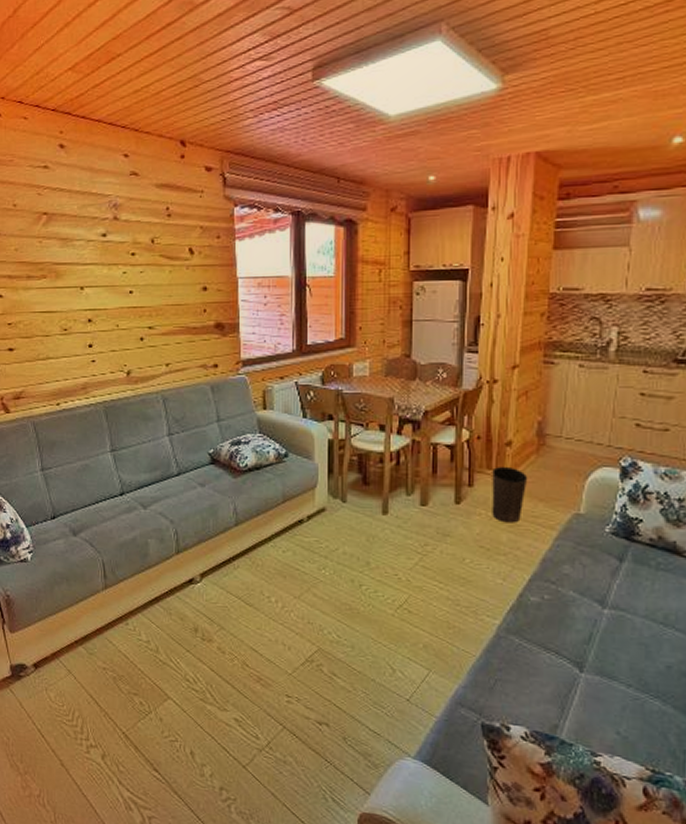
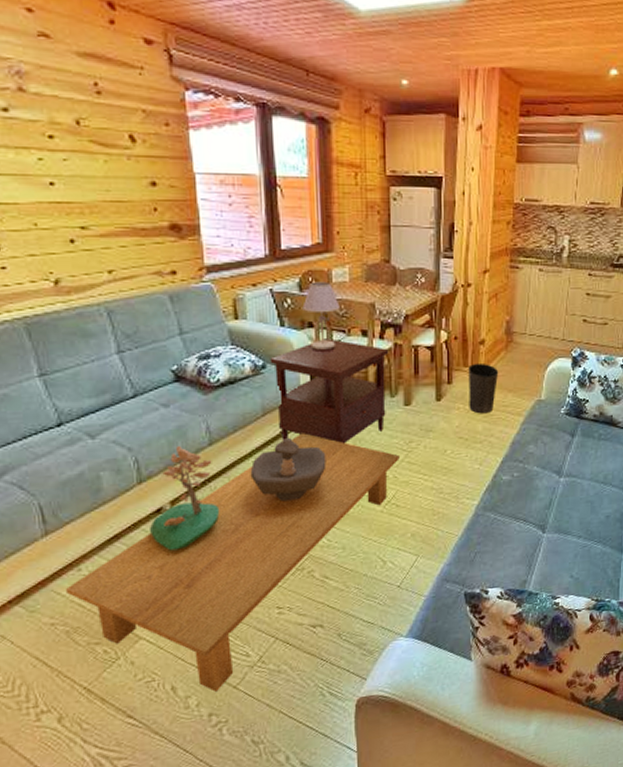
coffee table: none [116,523,414,767] -> present [66,433,400,692]
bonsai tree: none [183,524,241,621] -> present [150,446,220,551]
decorative bowl: none [269,525,340,590] -> present [250,437,327,502]
side table: none [292,431,406,539] -> present [269,338,389,444]
table lamp: none [324,375,359,444] -> present [302,281,340,351]

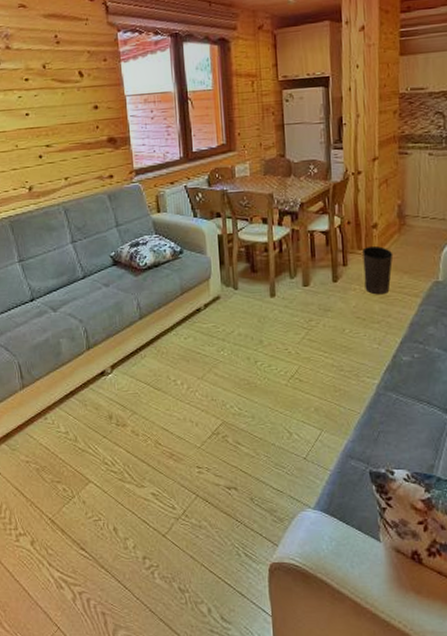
coffee table: present [66,433,400,692] -> none [37,310,301,537]
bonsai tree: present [150,446,220,551] -> none [96,319,149,408]
decorative bowl: present [250,437,327,502] -> none [172,313,236,371]
side table: present [269,338,389,444] -> none [186,226,287,321]
table lamp: present [302,281,340,351] -> none [211,177,243,238]

